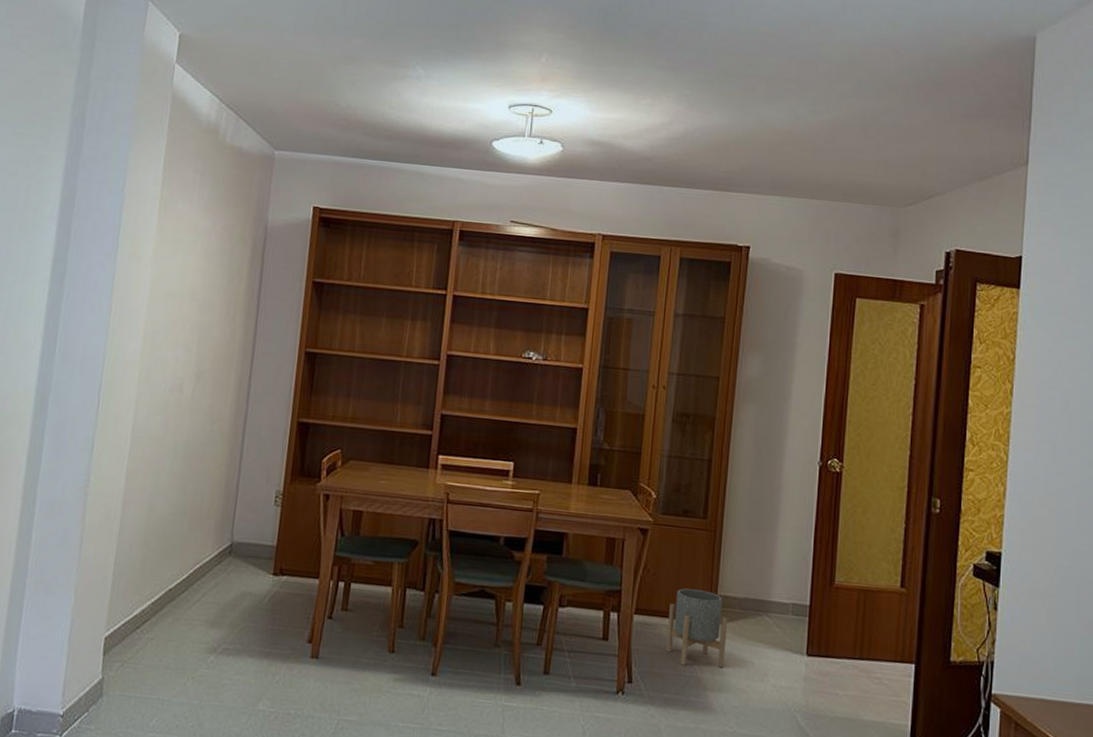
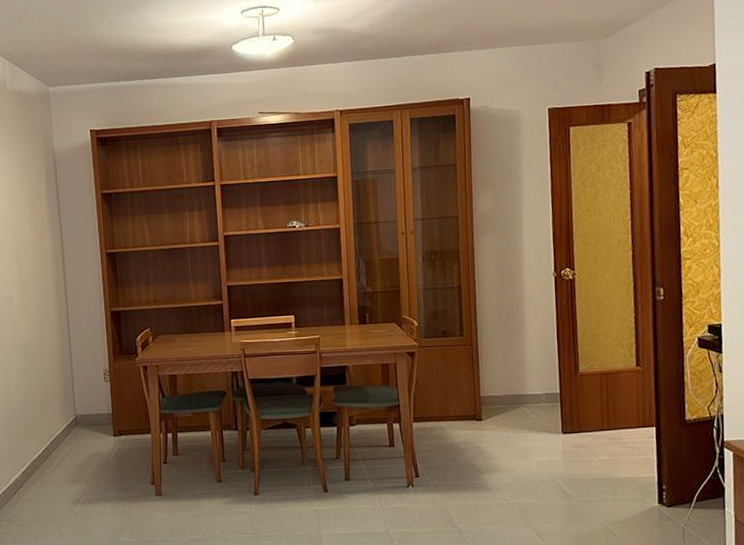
planter: present [665,588,728,668] -> none [442,394,494,457]

